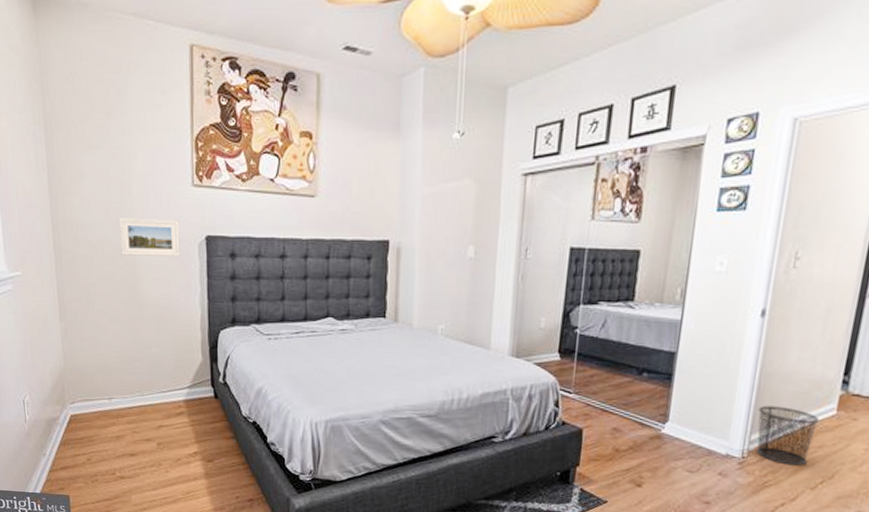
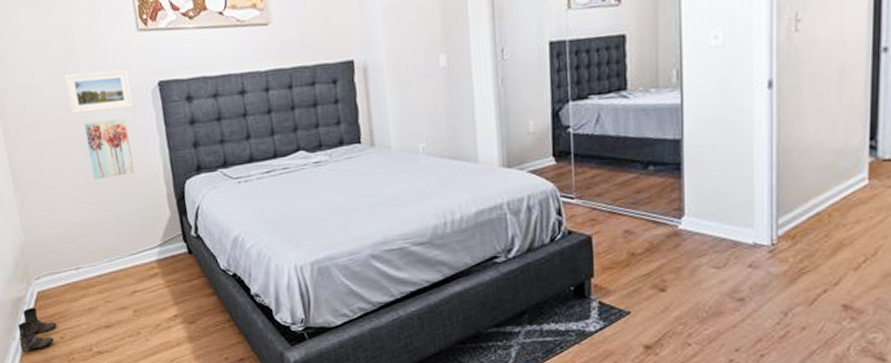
boots: none [49,429,85,468] -> present [17,307,57,352]
wall art: none [133,265,174,320] -> present [84,117,135,180]
waste bin: present [755,406,820,466] -> none [780,183,851,247]

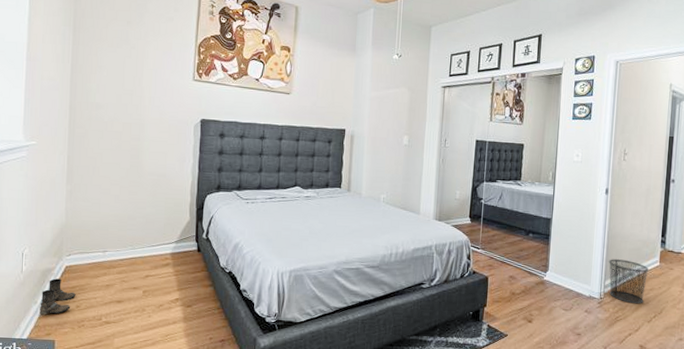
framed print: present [64,69,134,114] -> none [128,102,180,134]
wall art: present [84,117,135,180] -> none [135,140,170,185]
waste bin: none [780,183,851,247] -> present [608,259,649,304]

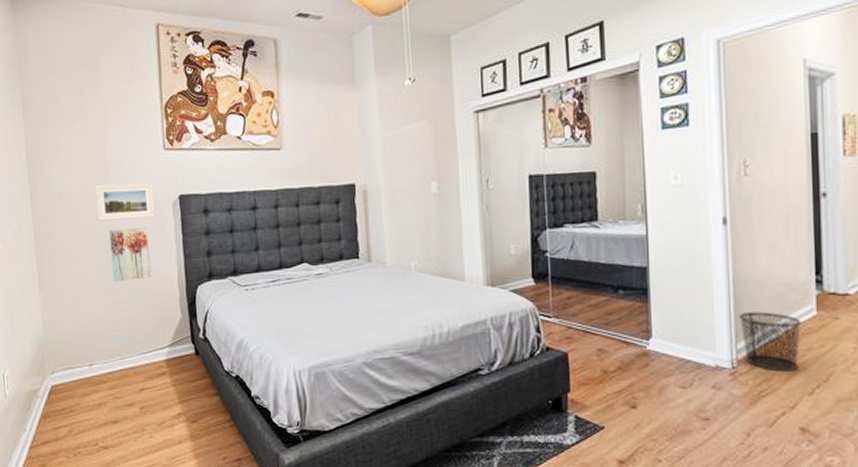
boots: present [40,278,76,315] -> none [29,401,67,444]
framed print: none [128,102,180,134] -> present [95,183,155,221]
wall art: none [135,140,170,185] -> present [109,226,151,282]

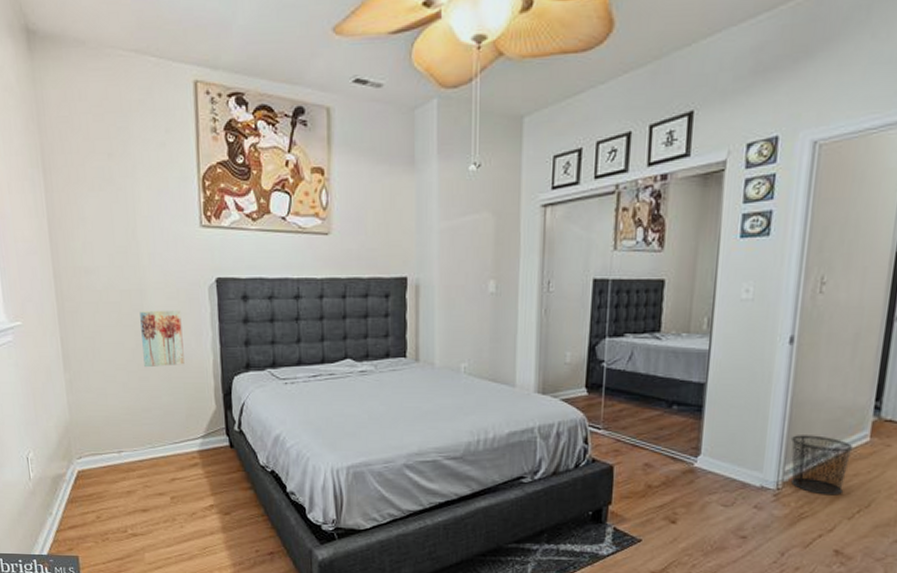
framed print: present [95,183,155,221] -> none [124,262,190,301]

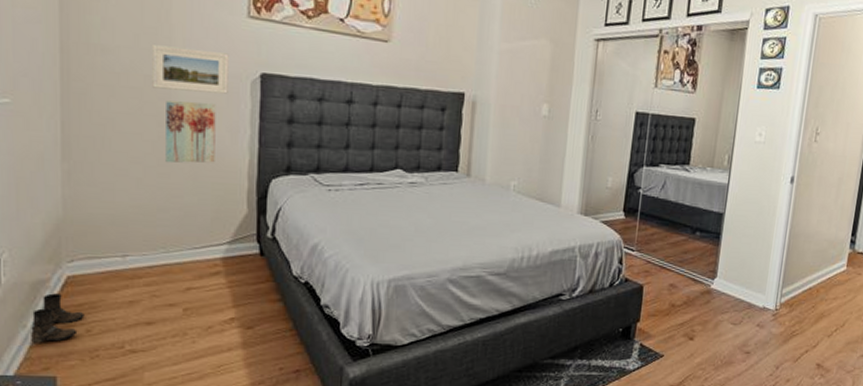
boots: none [55,486,94,528] -> present [31,293,85,343]
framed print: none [124,262,190,301] -> present [152,45,229,94]
waste bin: present [790,435,853,496] -> none [786,262,834,316]

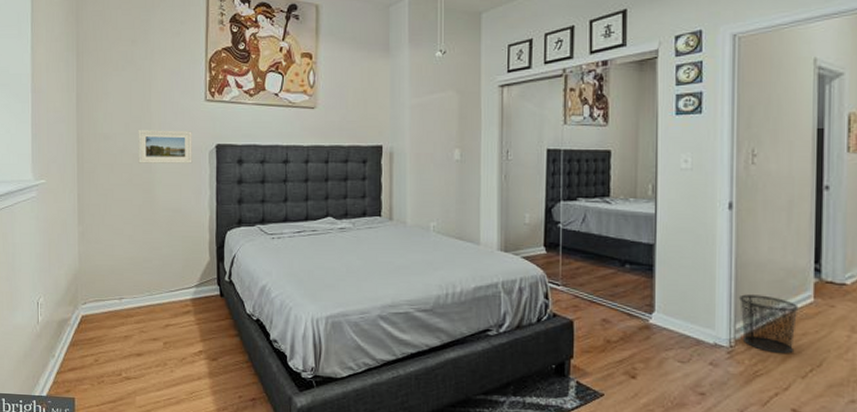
boots: present [31,293,85,343] -> none [58,329,94,370]
wall art: present [165,100,216,164] -> none [148,171,184,222]
waste bin: none [786,262,834,316] -> present [738,294,799,354]

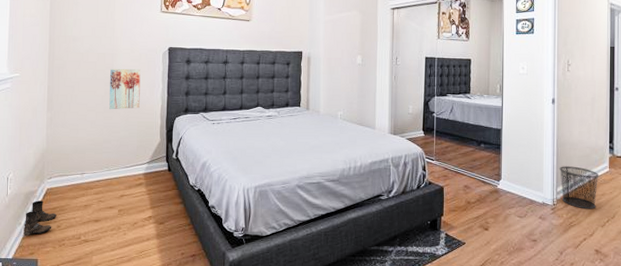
boots: none [58,329,94,370] -> present [23,200,57,235]
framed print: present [138,130,192,163] -> none [102,34,149,62]
wall art: none [148,171,184,222] -> present [109,68,141,110]

